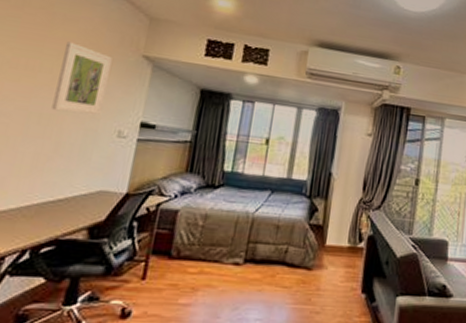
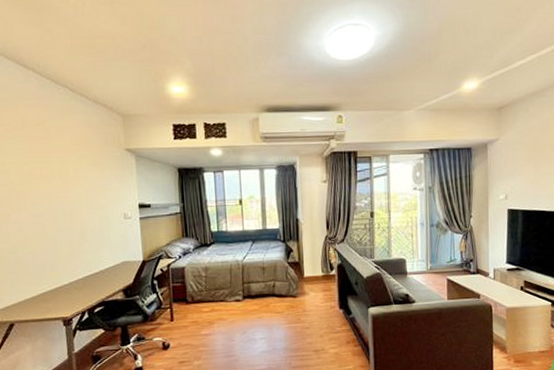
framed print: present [52,42,112,115] -> none [64,149,106,207]

